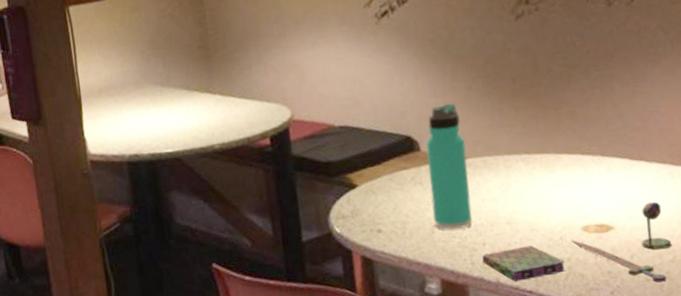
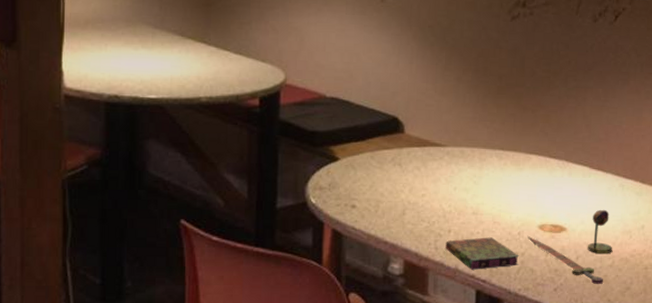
thermos bottle: present [425,103,473,230] -> none [406,90,448,213]

